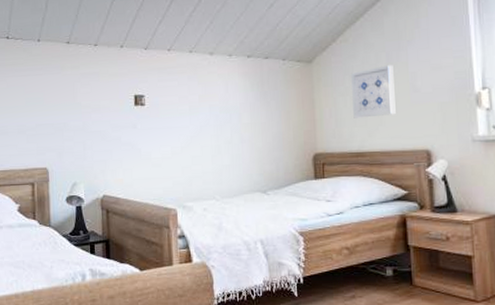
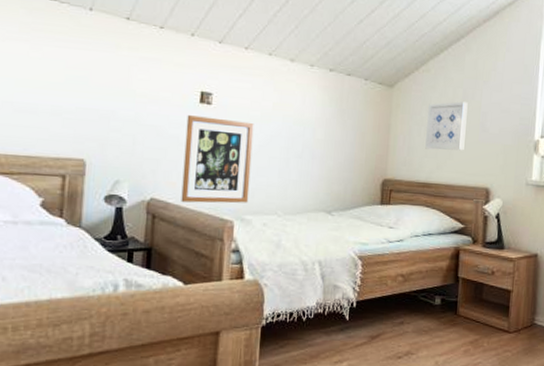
wall art: none [125,116,188,196] -> present [181,115,254,204]

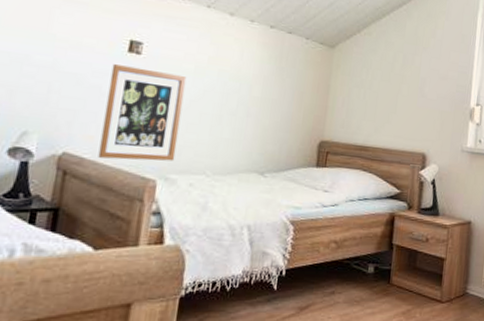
wall art: present [425,101,468,151] -> none [364,66,408,115]

